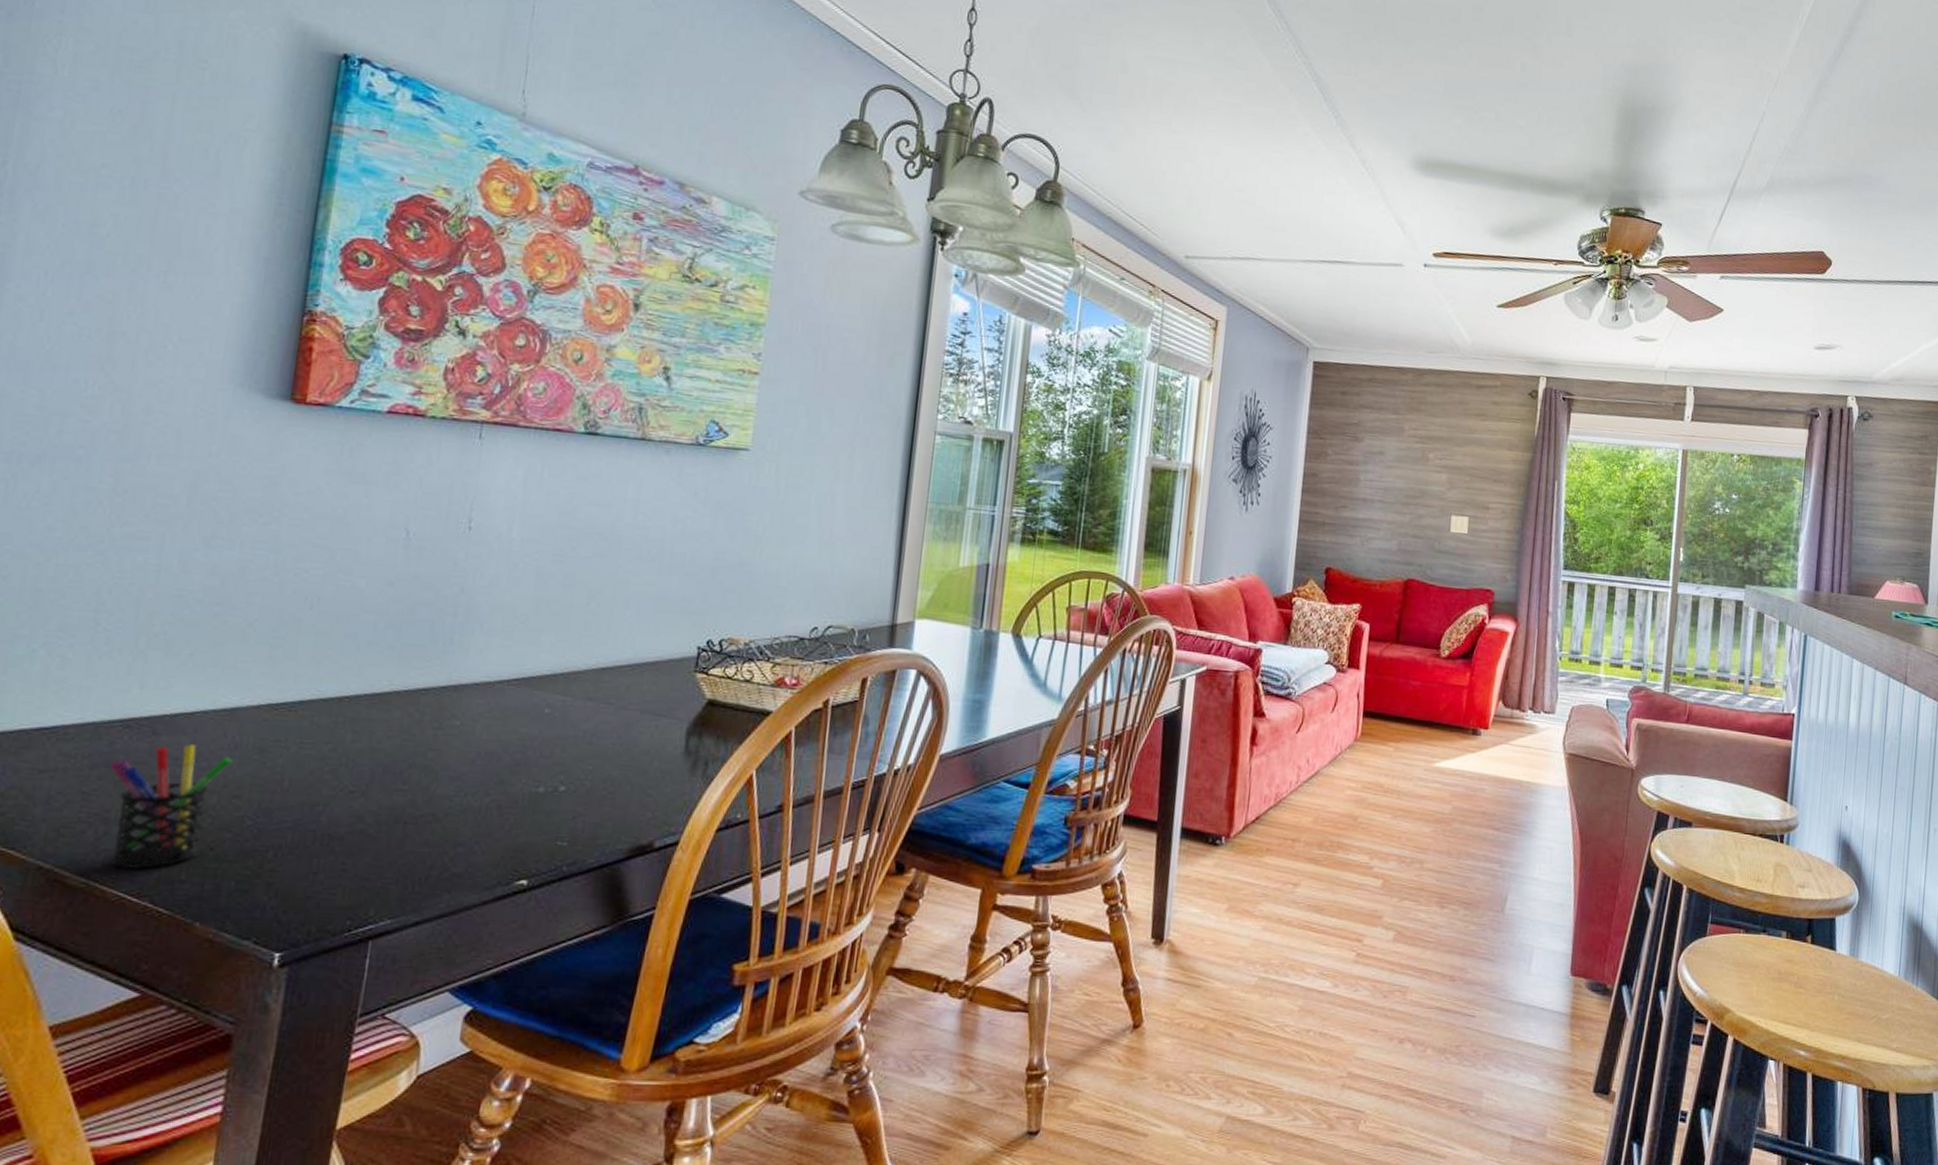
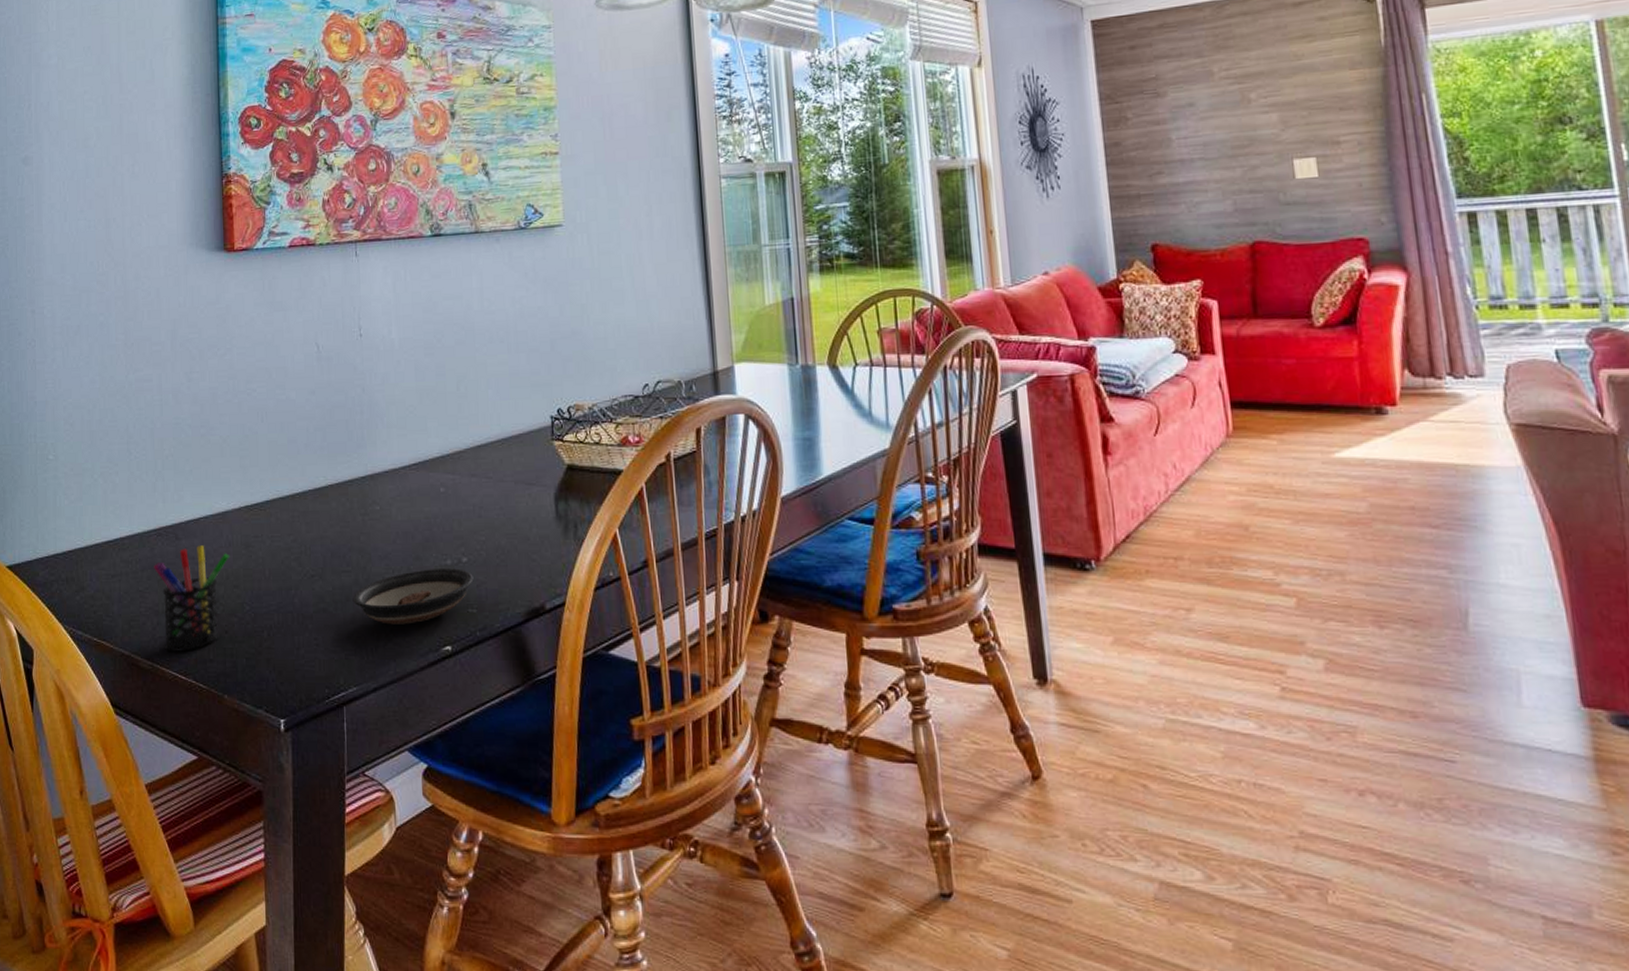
saucer: none [403,795,570,854] -> present [352,568,474,625]

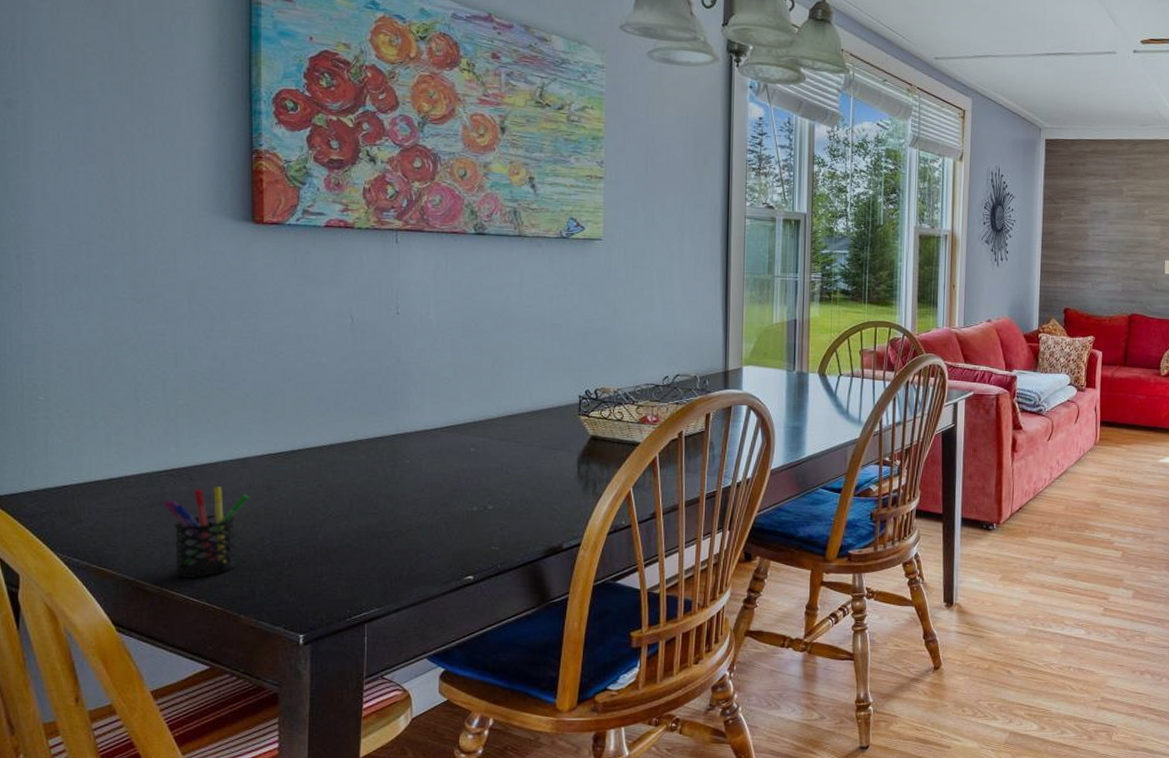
saucer: present [352,568,474,625] -> none [378,514,498,558]

